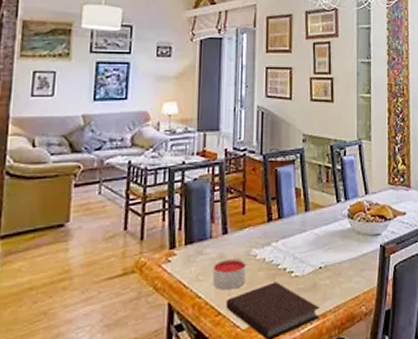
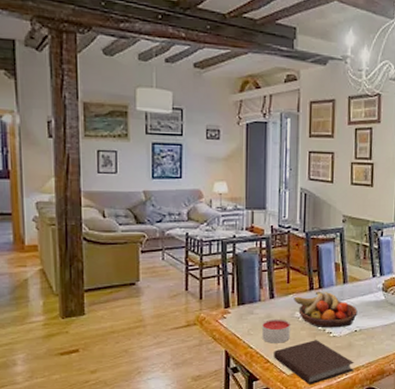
fruit bowl: none [250,222,322,267] -> present [294,291,358,328]

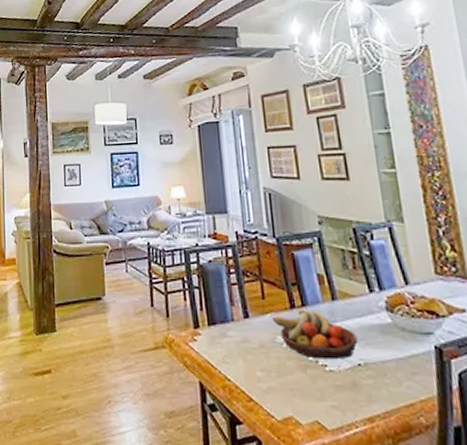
candle: present [262,319,290,343] -> none [239,344,274,376]
notebook: present [274,340,354,385] -> none [257,374,366,438]

